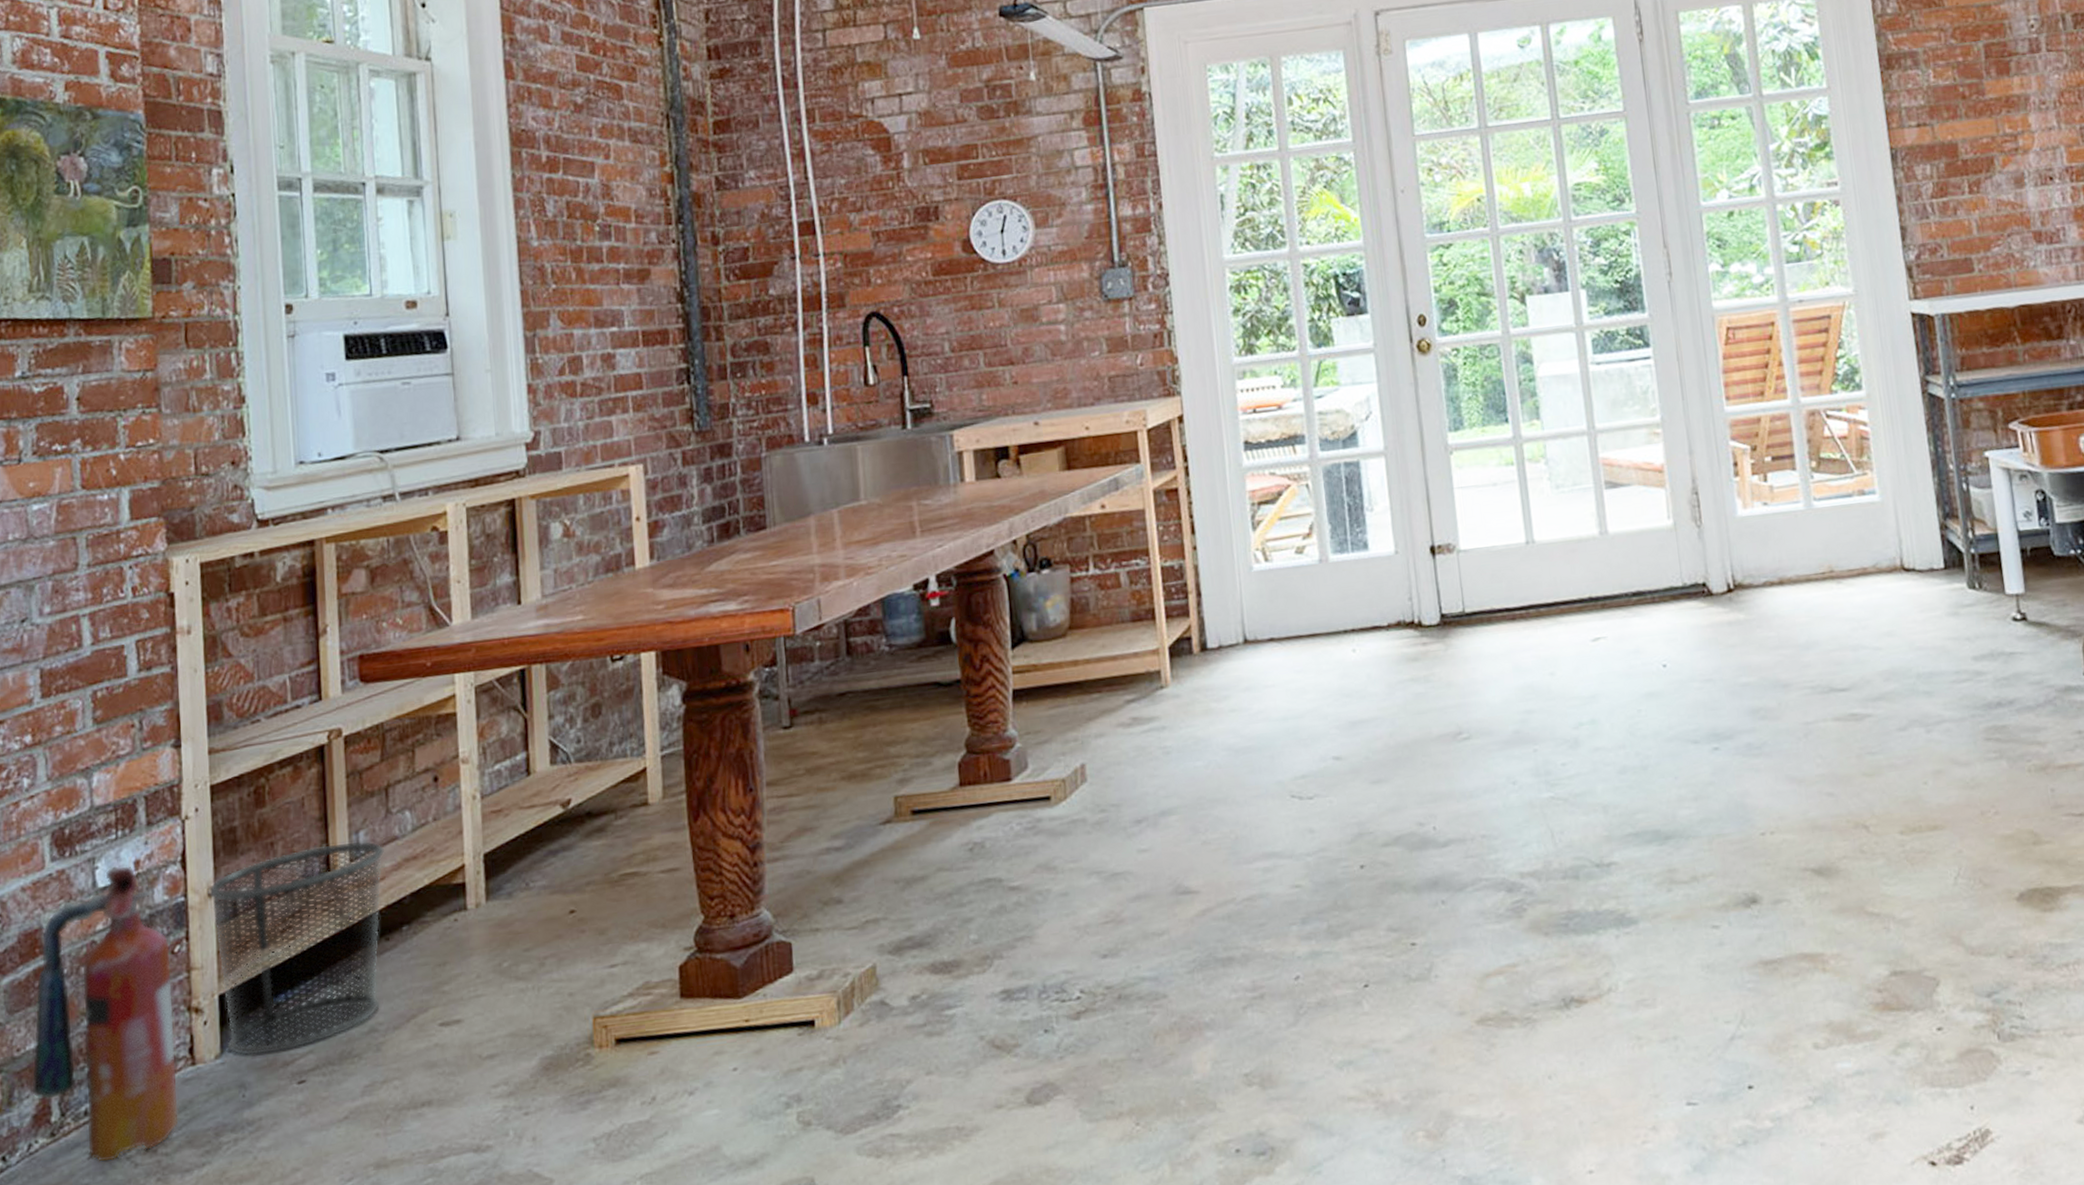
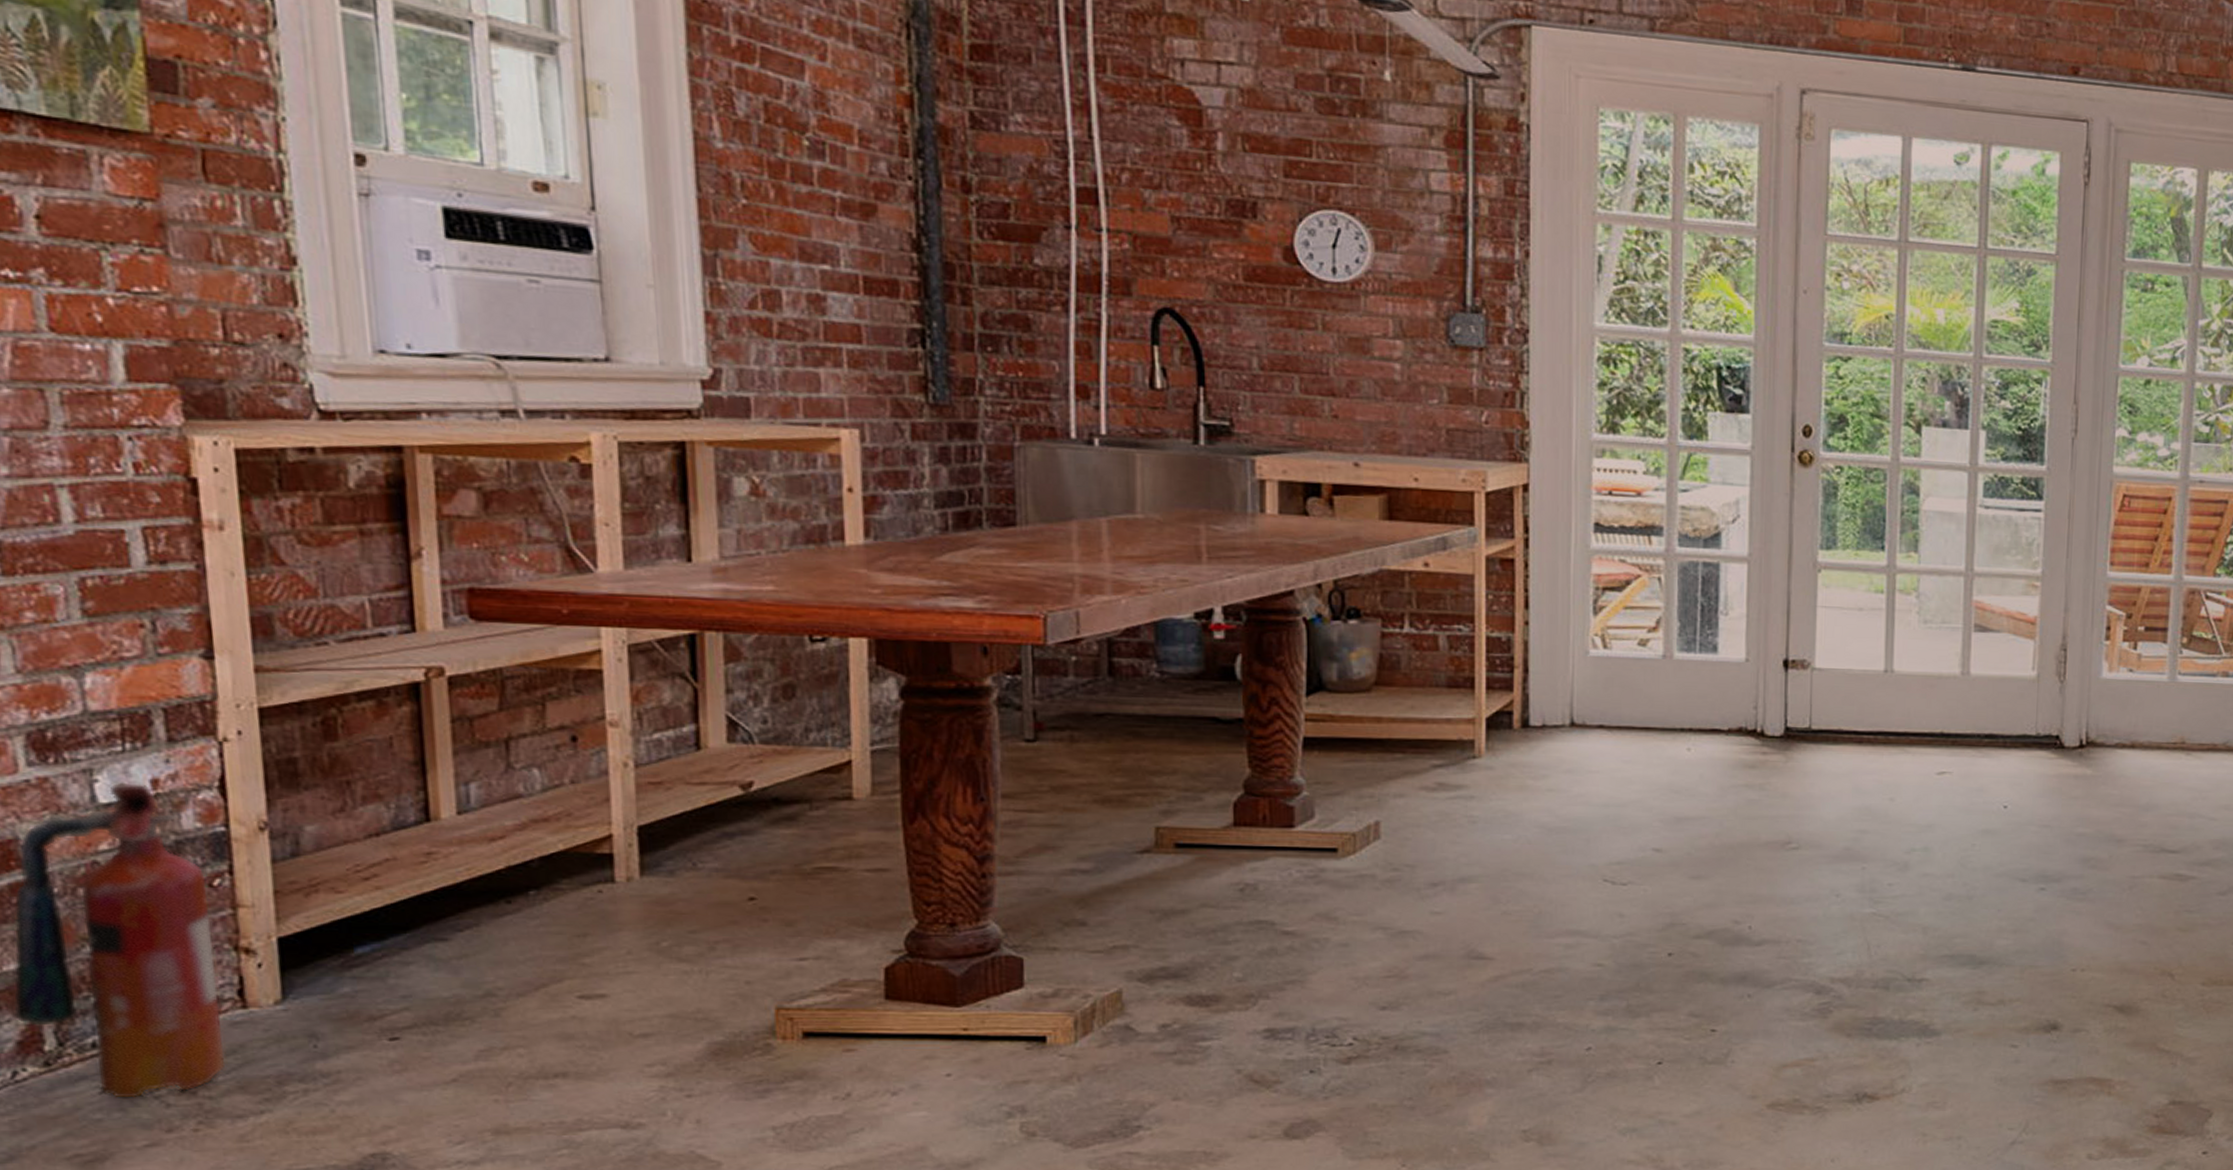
waste bin: present [208,841,385,1056] -> none [258,792,506,1005]

